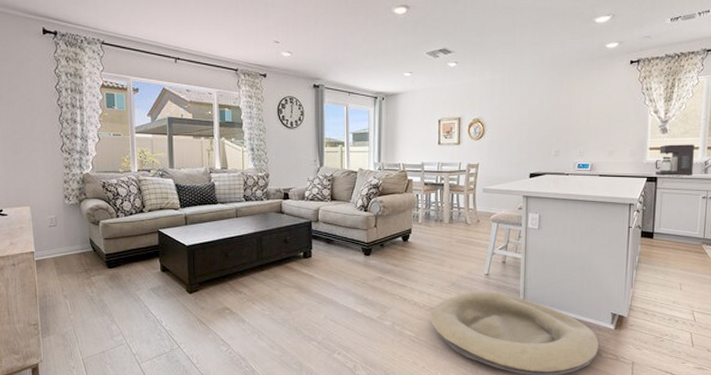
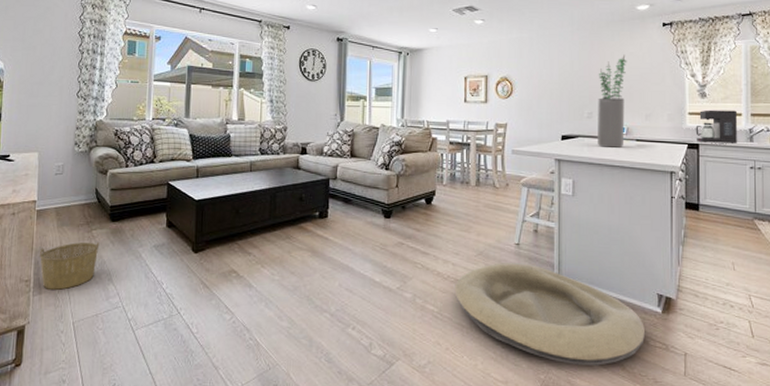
basket: none [44,287,99,331] -> present [40,242,100,290]
vase: none [563,93,594,183] -> present [598,54,627,148]

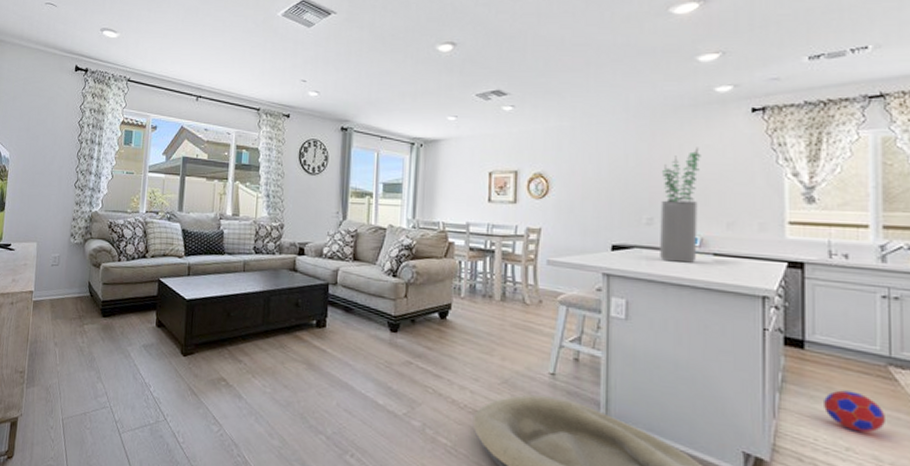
basket: present [40,242,100,290] -> none [34,336,91,384]
coffee maker: present [695,109,737,145] -> none [799,218,861,265]
toy ball: none [712,240,753,271] -> present [824,390,887,433]

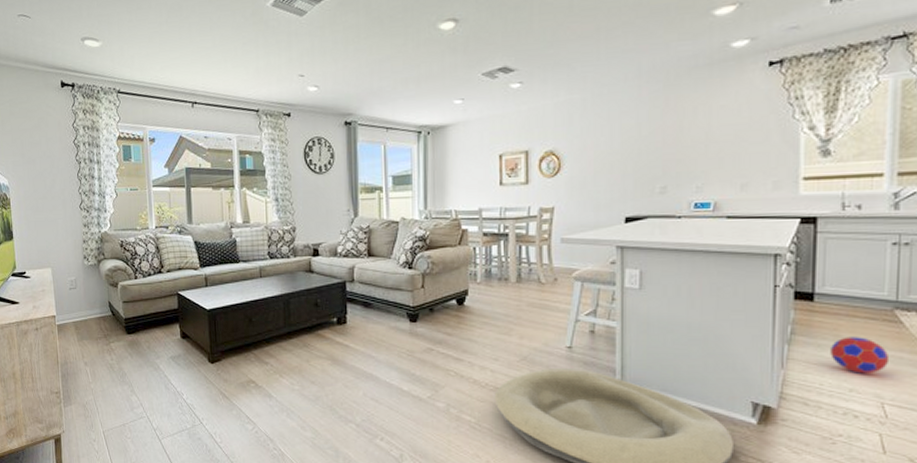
vase: present [660,147,701,263] -> none [673,108,716,229]

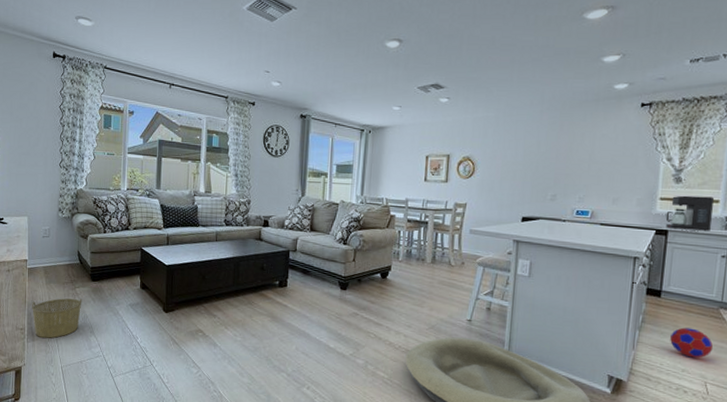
basket: none [65,354,119,401] -> present [32,298,82,339]
coffee maker: none [812,169,876,215] -> present [665,195,714,232]

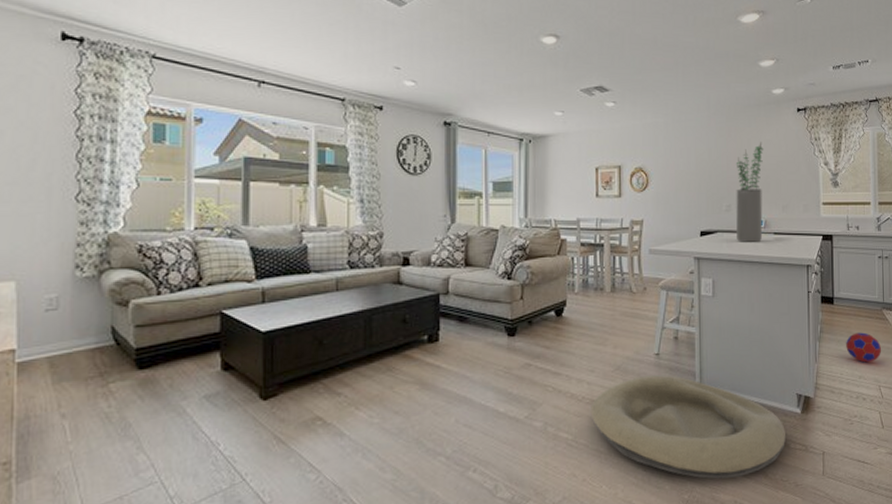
basket: present [32,298,82,339] -> none [25,399,121,472]
vase: none [559,136,598,231] -> present [736,141,764,242]
coffee maker: present [665,195,714,232] -> none [829,199,867,234]

